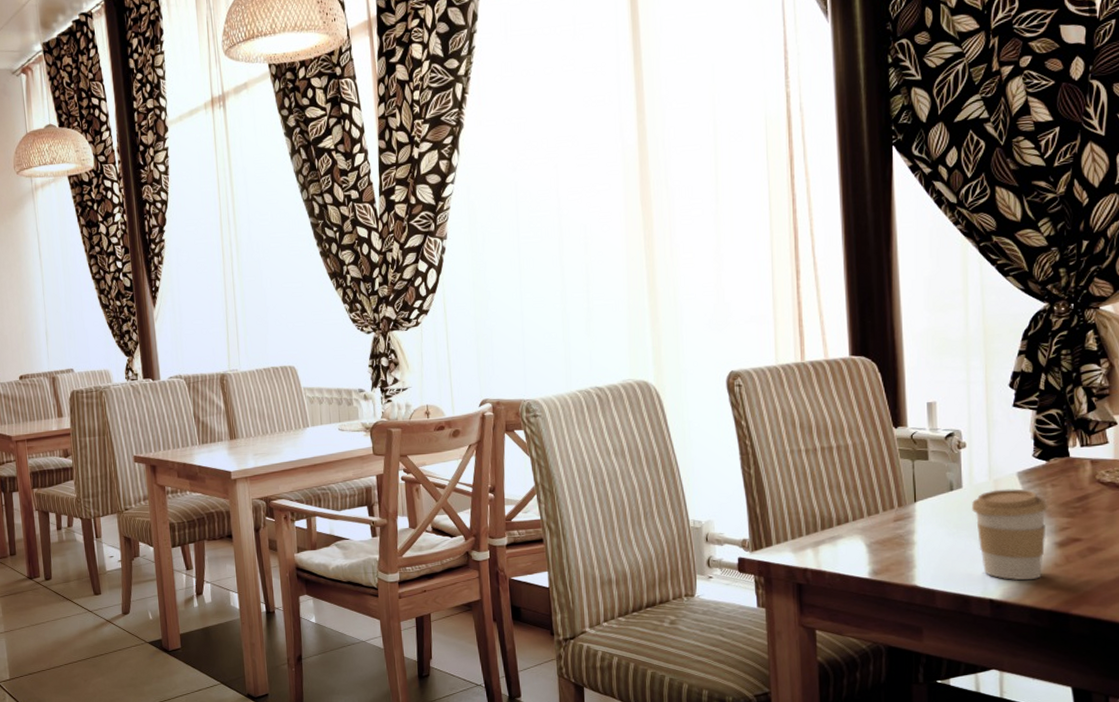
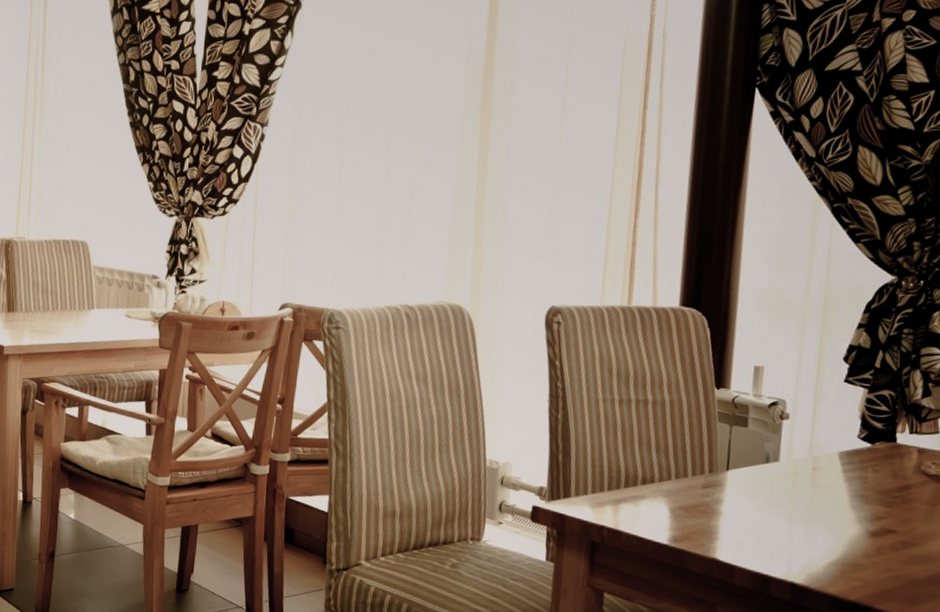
coffee cup: present [972,489,1048,581] -> none [786,468,866,568]

